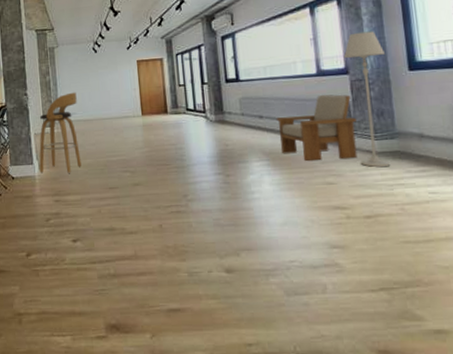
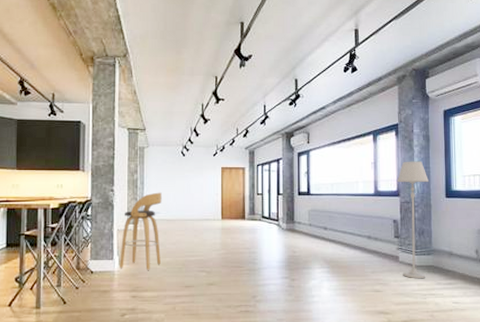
armchair: present [276,94,358,161] -> none [338,212,402,270]

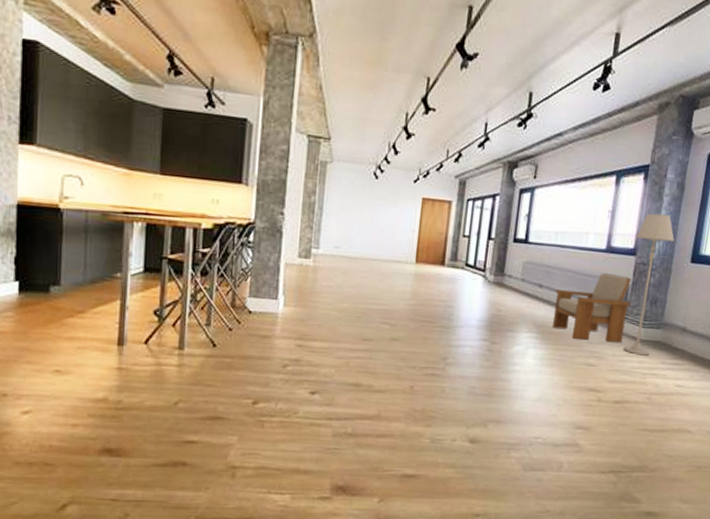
bar stool: present [120,192,162,271] -> none [285,221,345,317]
armchair: none [338,212,402,270] -> present [552,272,632,343]

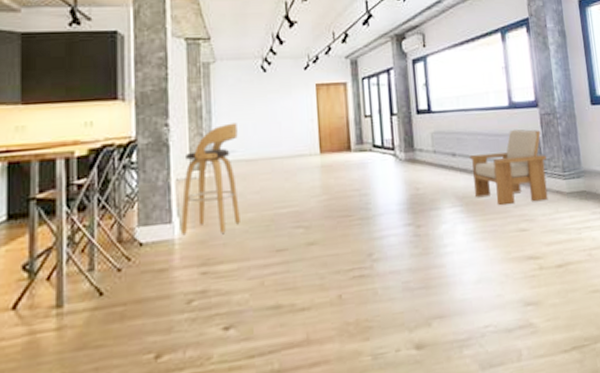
bar stool: none [285,221,345,317] -> present [181,122,240,236]
floor lamp: present [624,213,674,356] -> none [533,62,578,210]

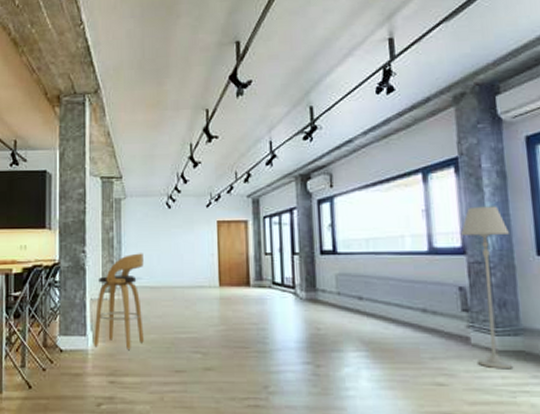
armchair: present [469,129,548,205] -> none [378,276,474,357]
floor lamp: none [533,62,578,210] -> present [460,206,514,370]

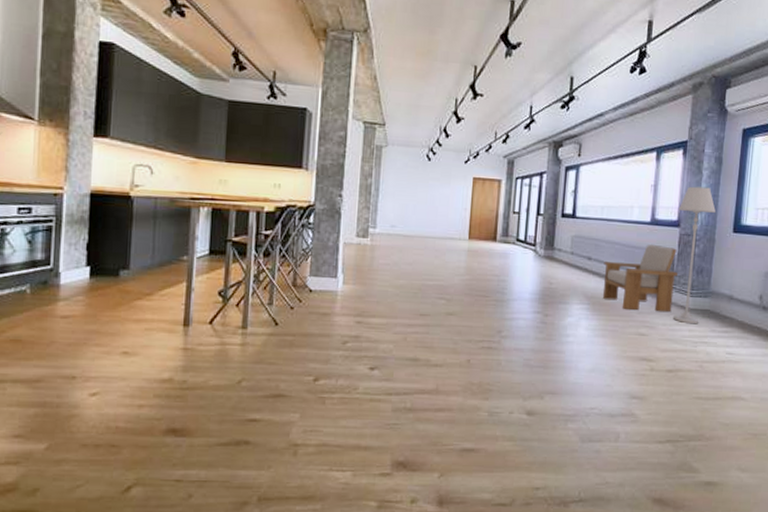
bar stool: present [94,253,144,351] -> none [344,201,400,294]
armchair: none [378,276,474,357] -> present [602,244,677,313]

